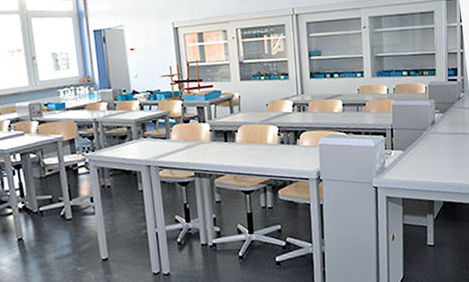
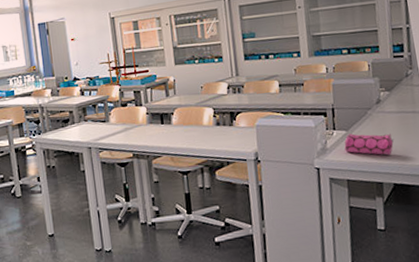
pencil case: none [401,153,446,175] -> present [344,133,394,155]

